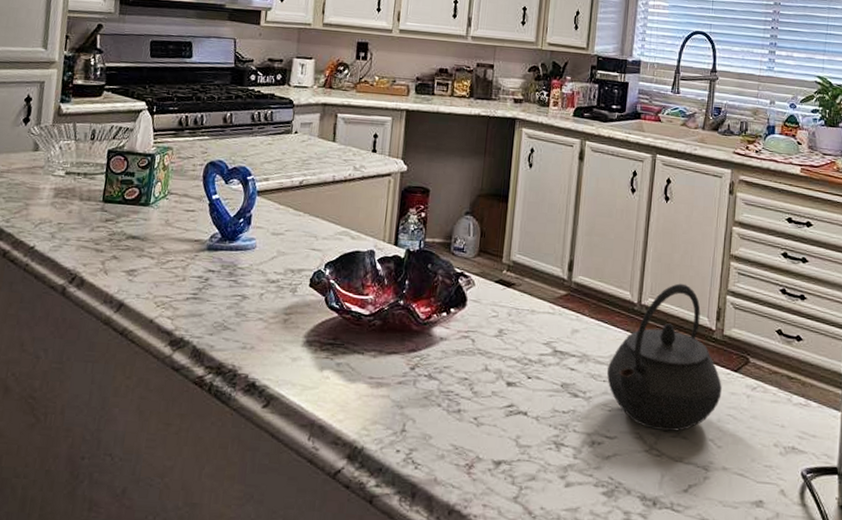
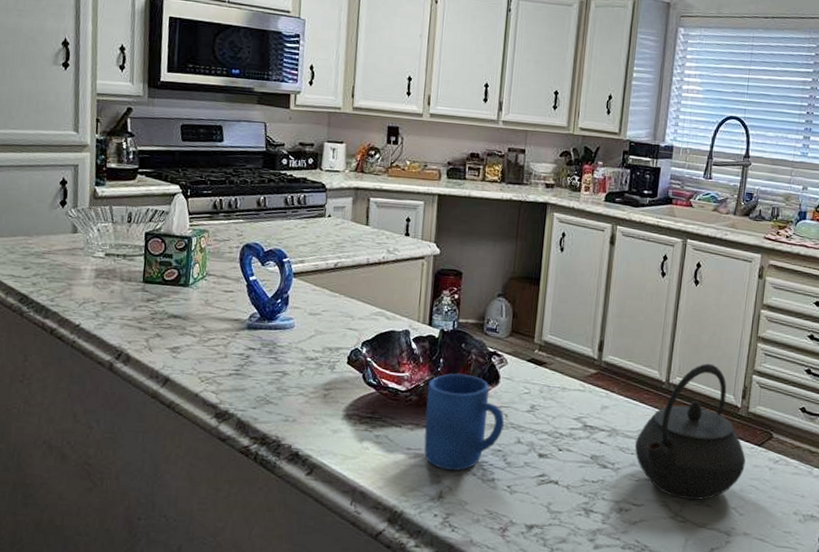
mug: none [387,296,471,402] -> present [423,373,504,471]

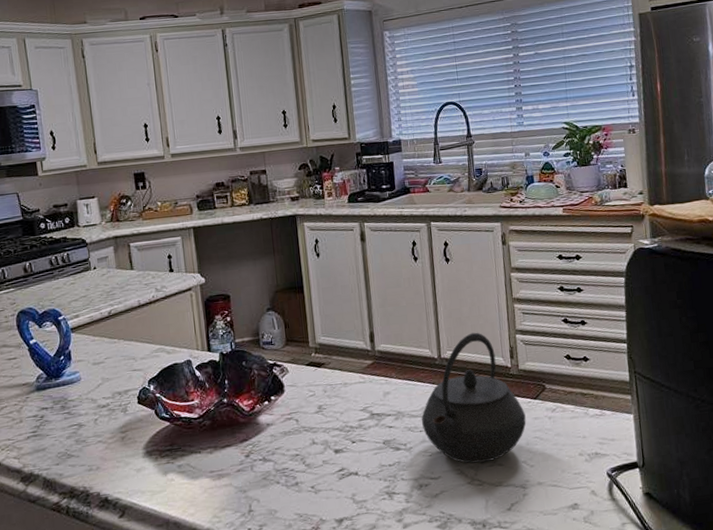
mug: present [423,373,504,471] -> none [218,389,297,484]

